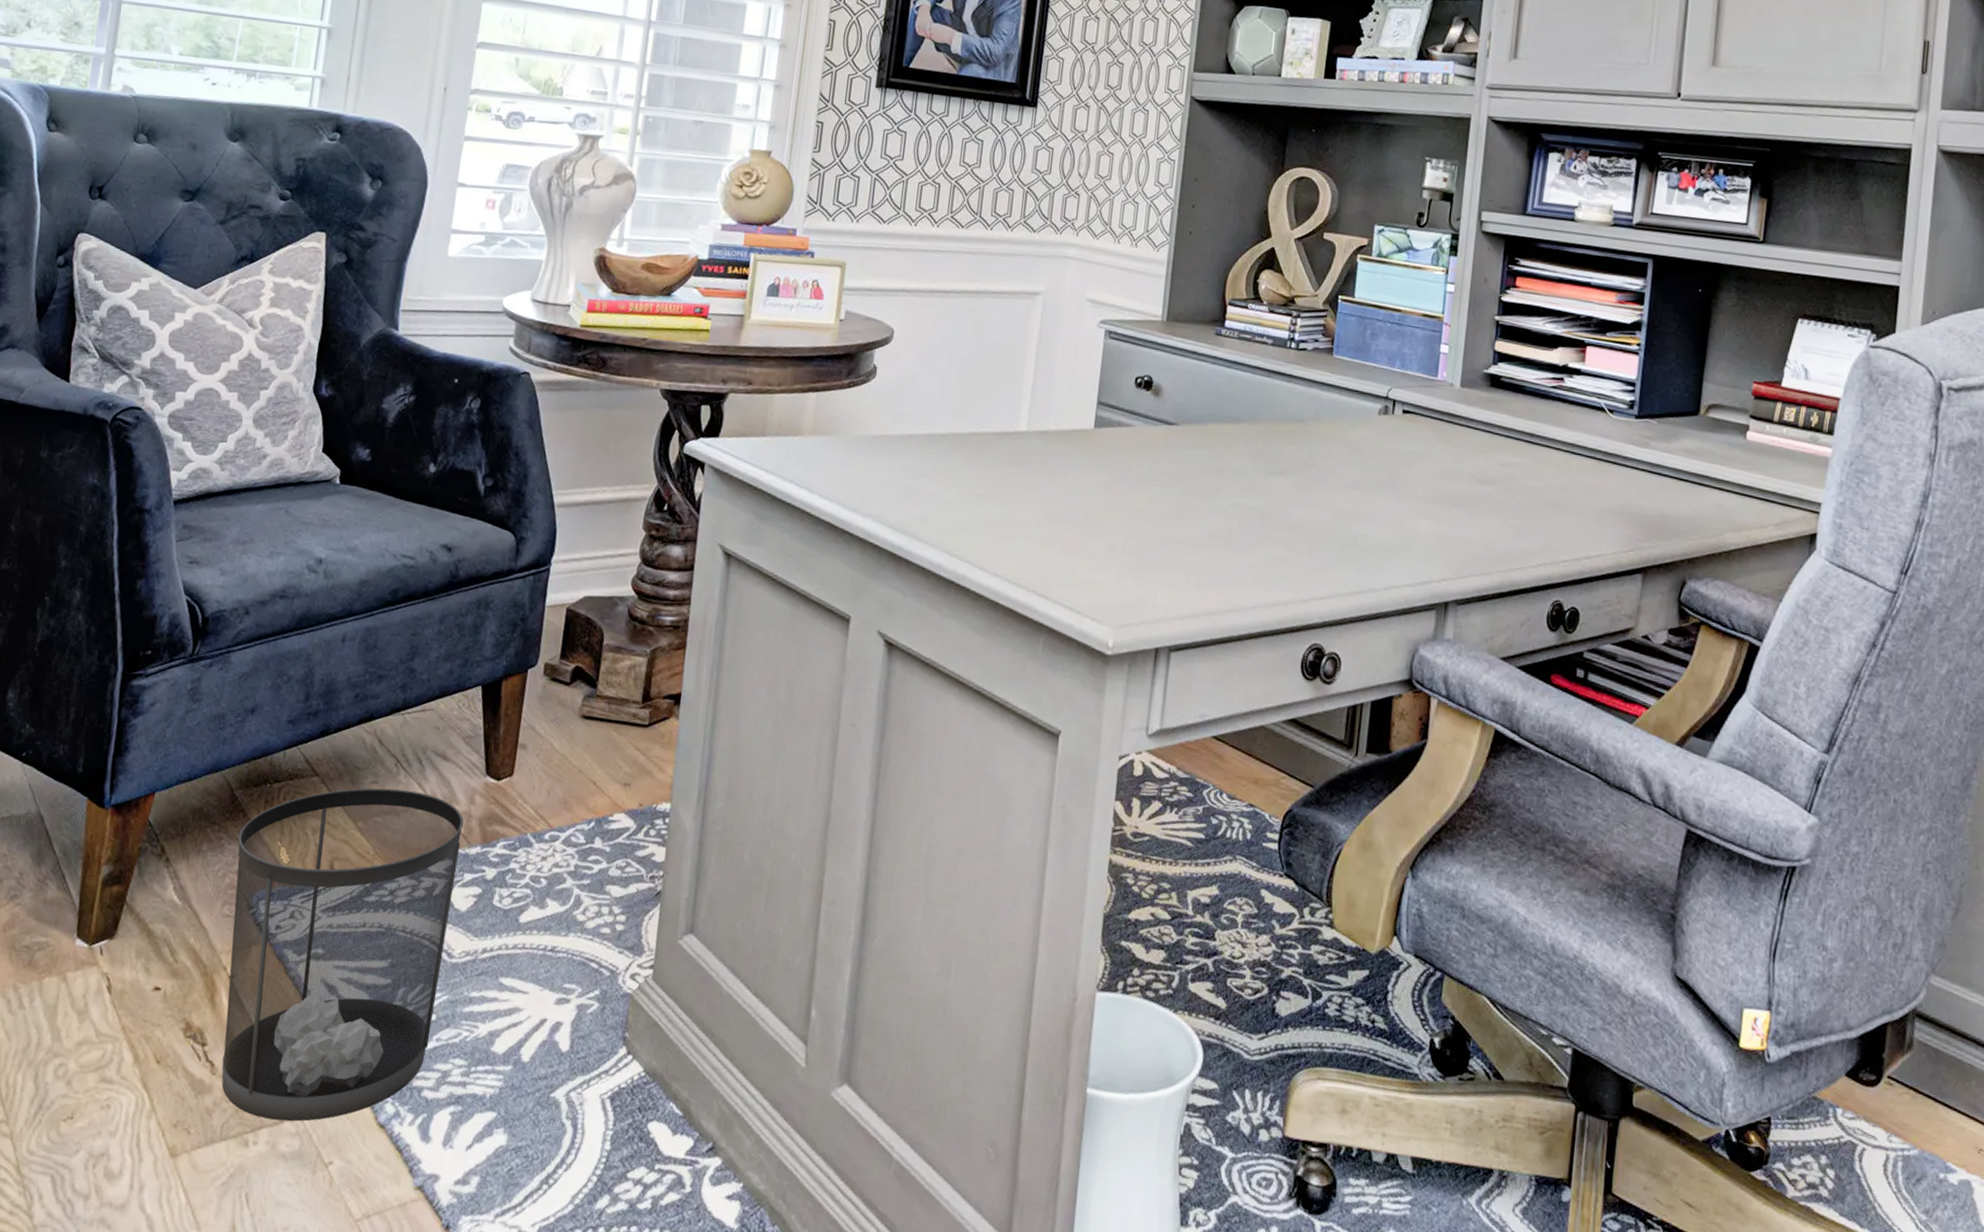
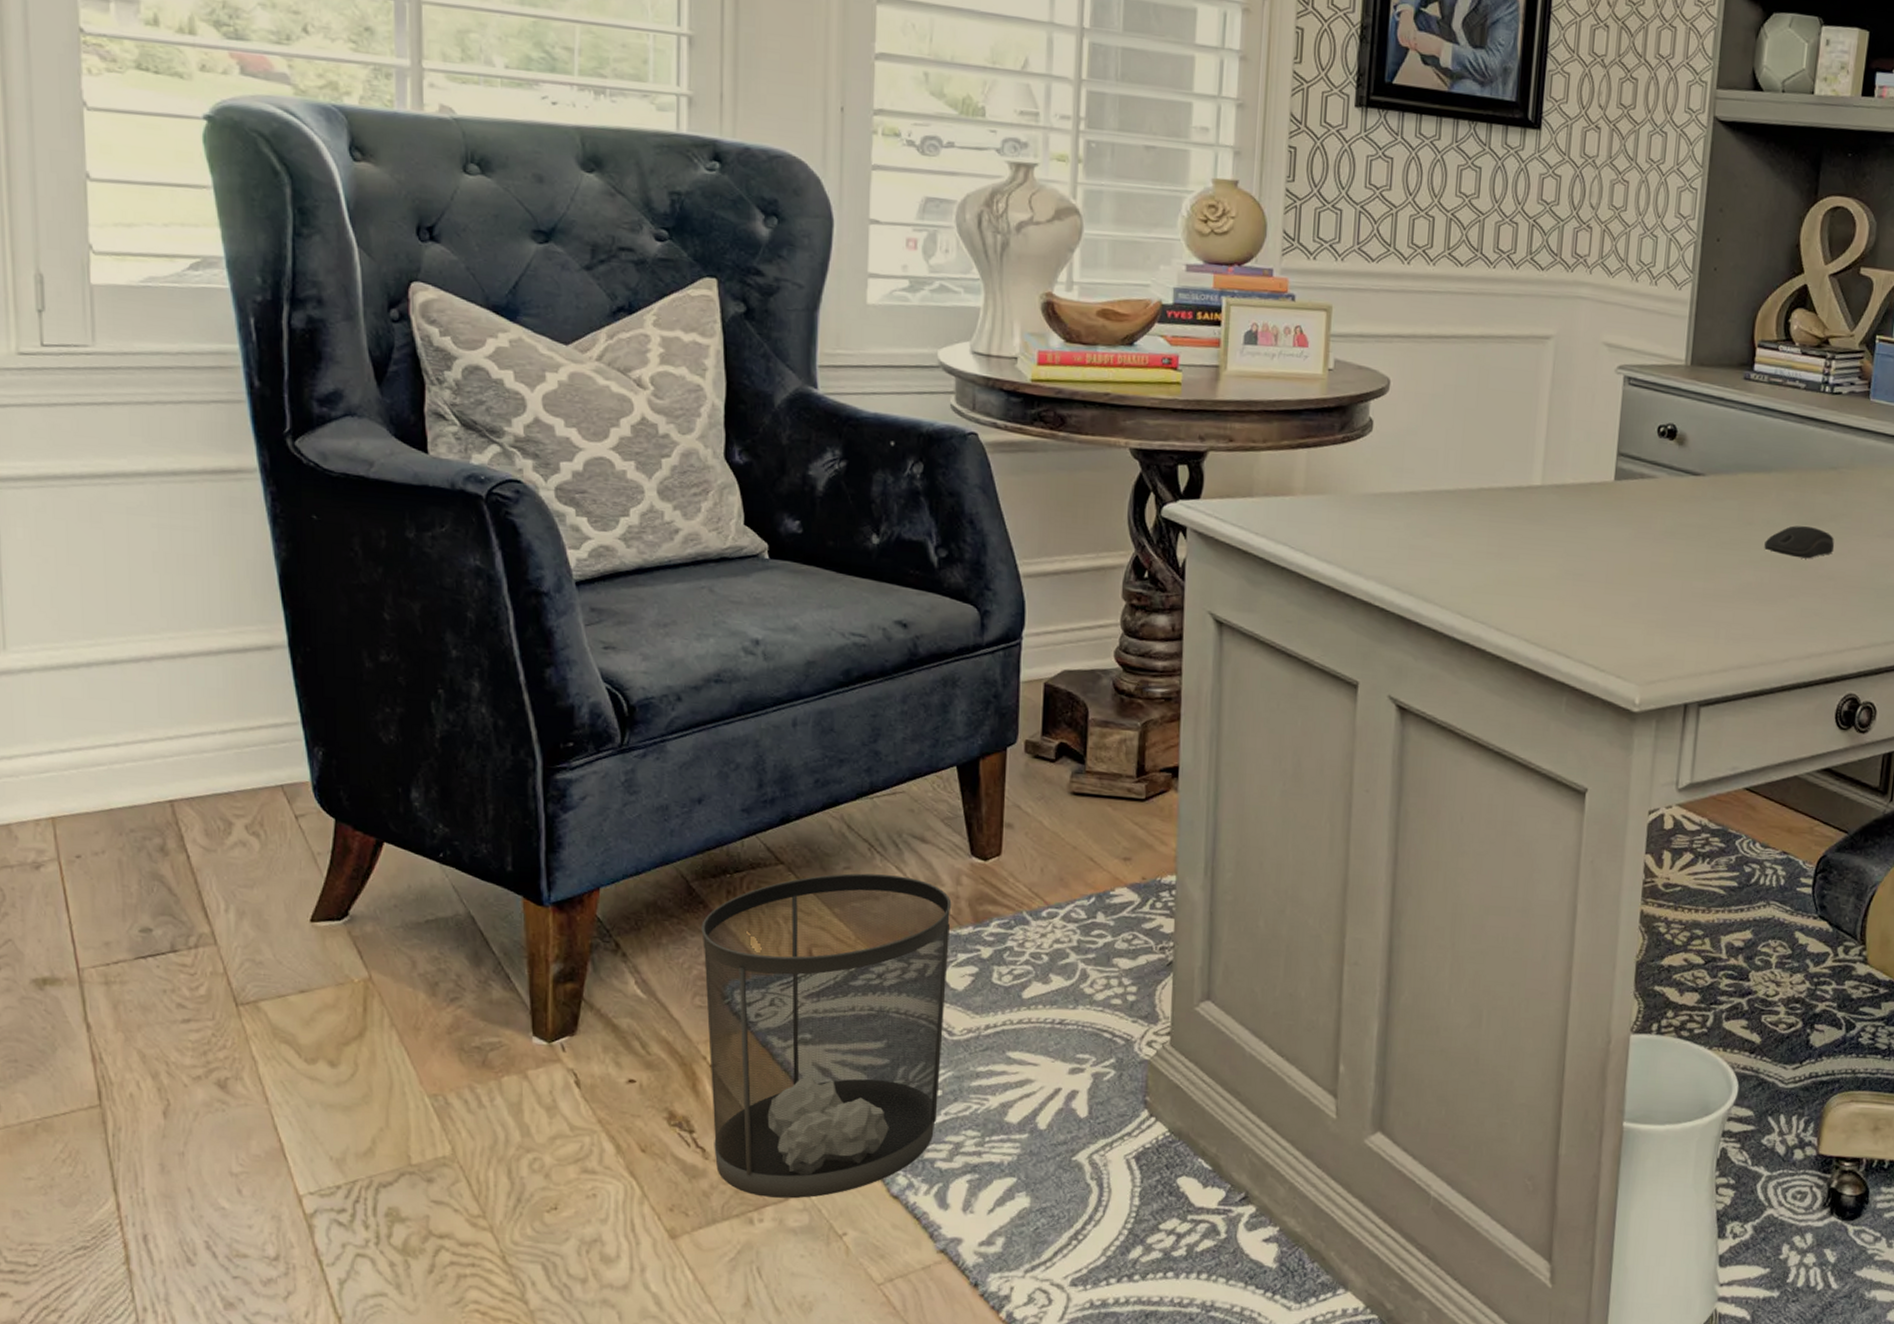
computer mouse: none [1233,475,1300,508] -> present [1764,525,1835,559]

